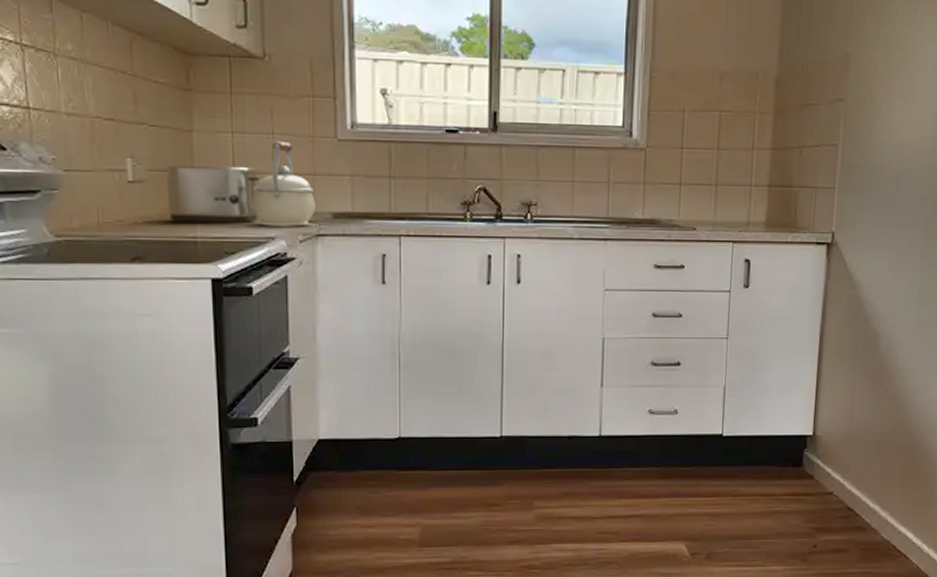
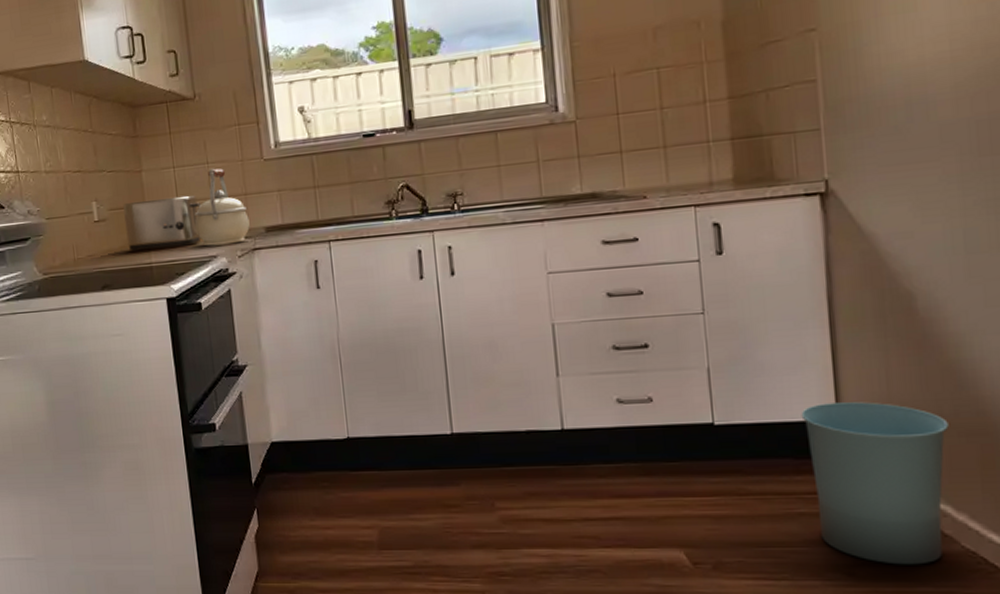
waste bin: none [788,421,887,552] -> present [801,402,949,565]

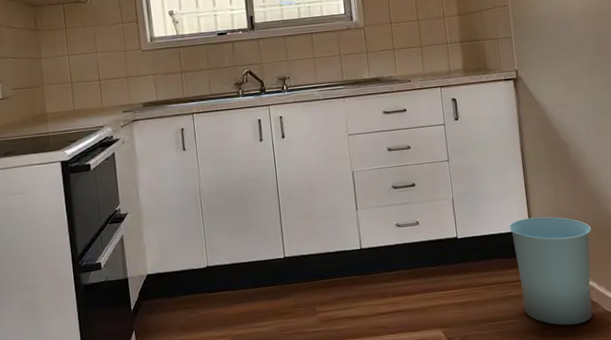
toaster: present [123,196,201,251] -> none [24,78,90,123]
kettle: present [194,168,251,246] -> none [85,56,131,119]

